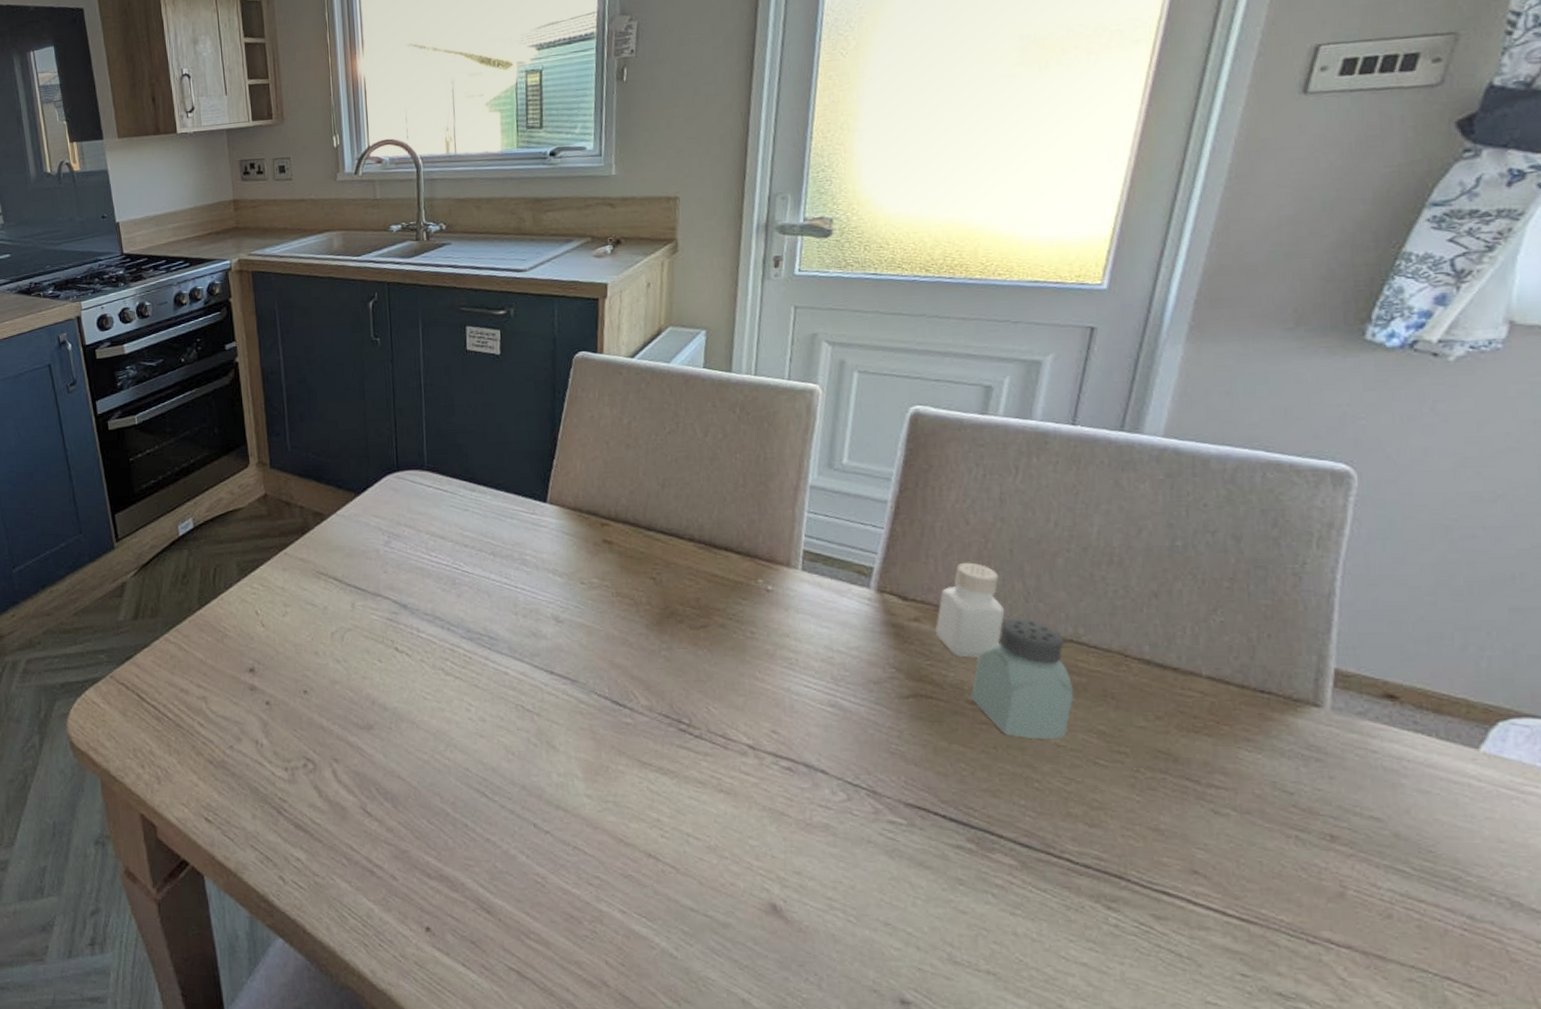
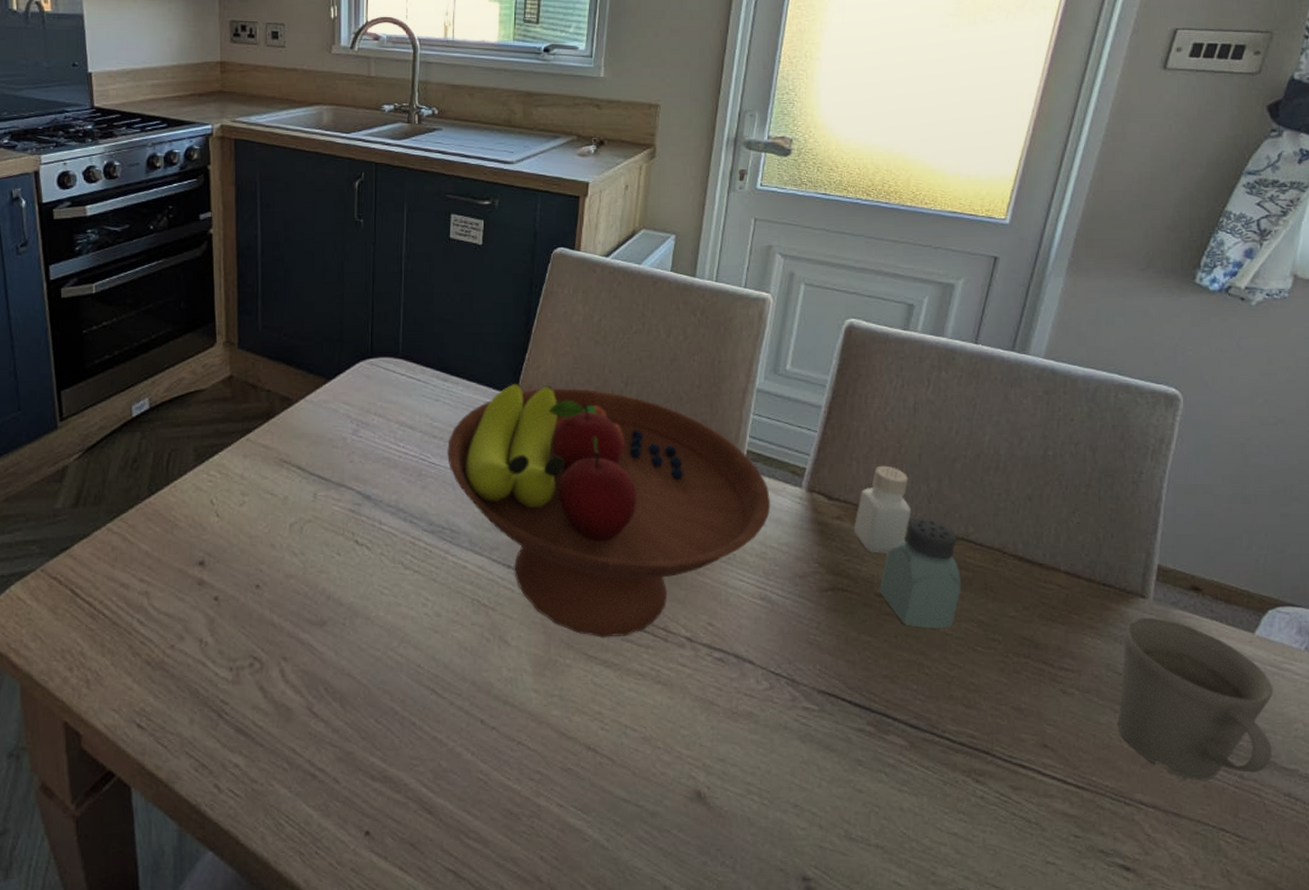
fruit bowl: none [479,490,835,744] -> present [447,383,770,638]
mug: none [1291,729,1515,920] -> present [1117,617,1274,781]

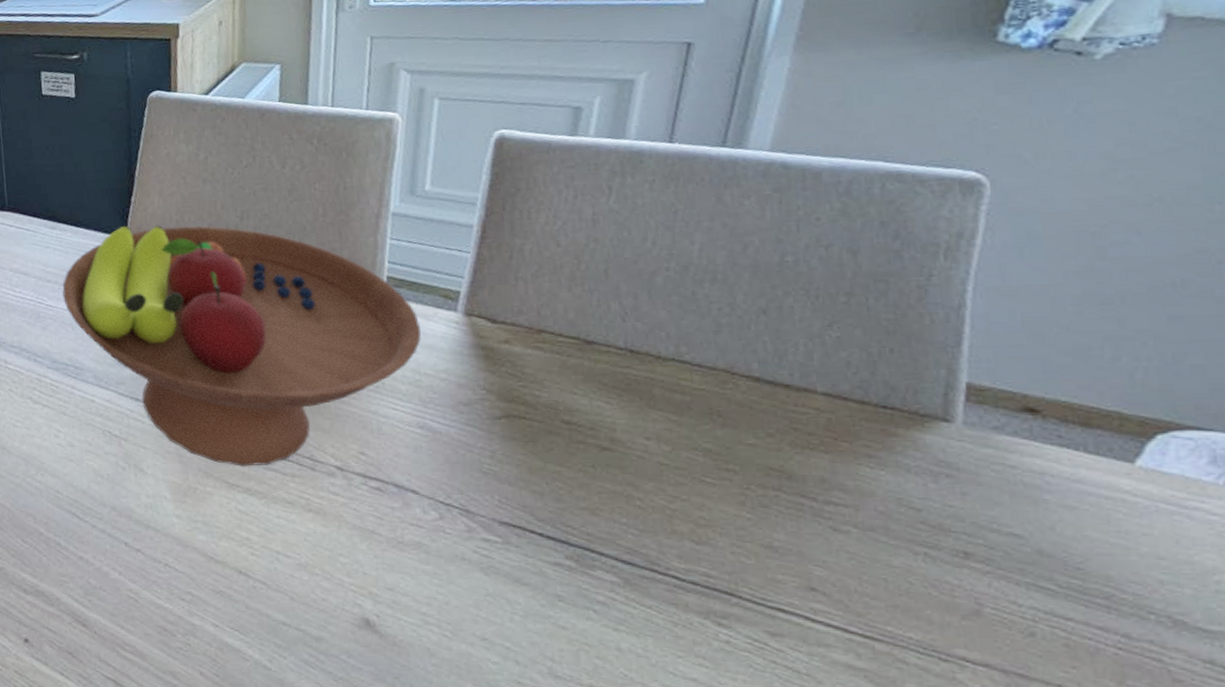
pepper shaker: present [853,465,912,554] -> none [527,283,601,378]
saltshaker: present [879,518,962,629] -> none [566,338,678,458]
mug: present [1117,617,1274,781] -> none [919,444,1178,639]

